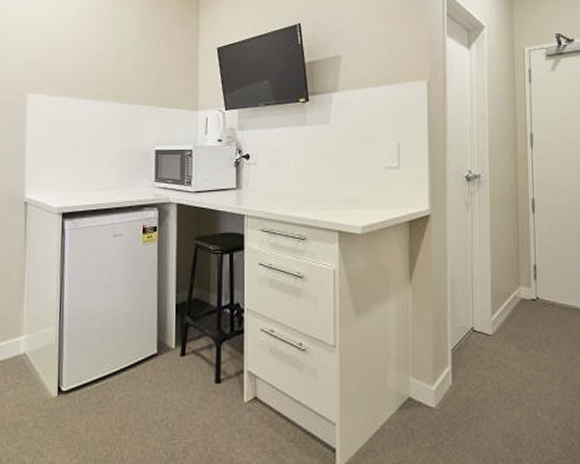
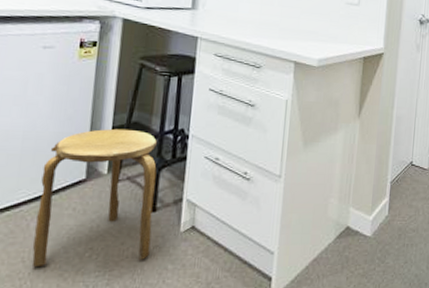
stool: none [119,305,218,434] -> present [31,128,157,266]

